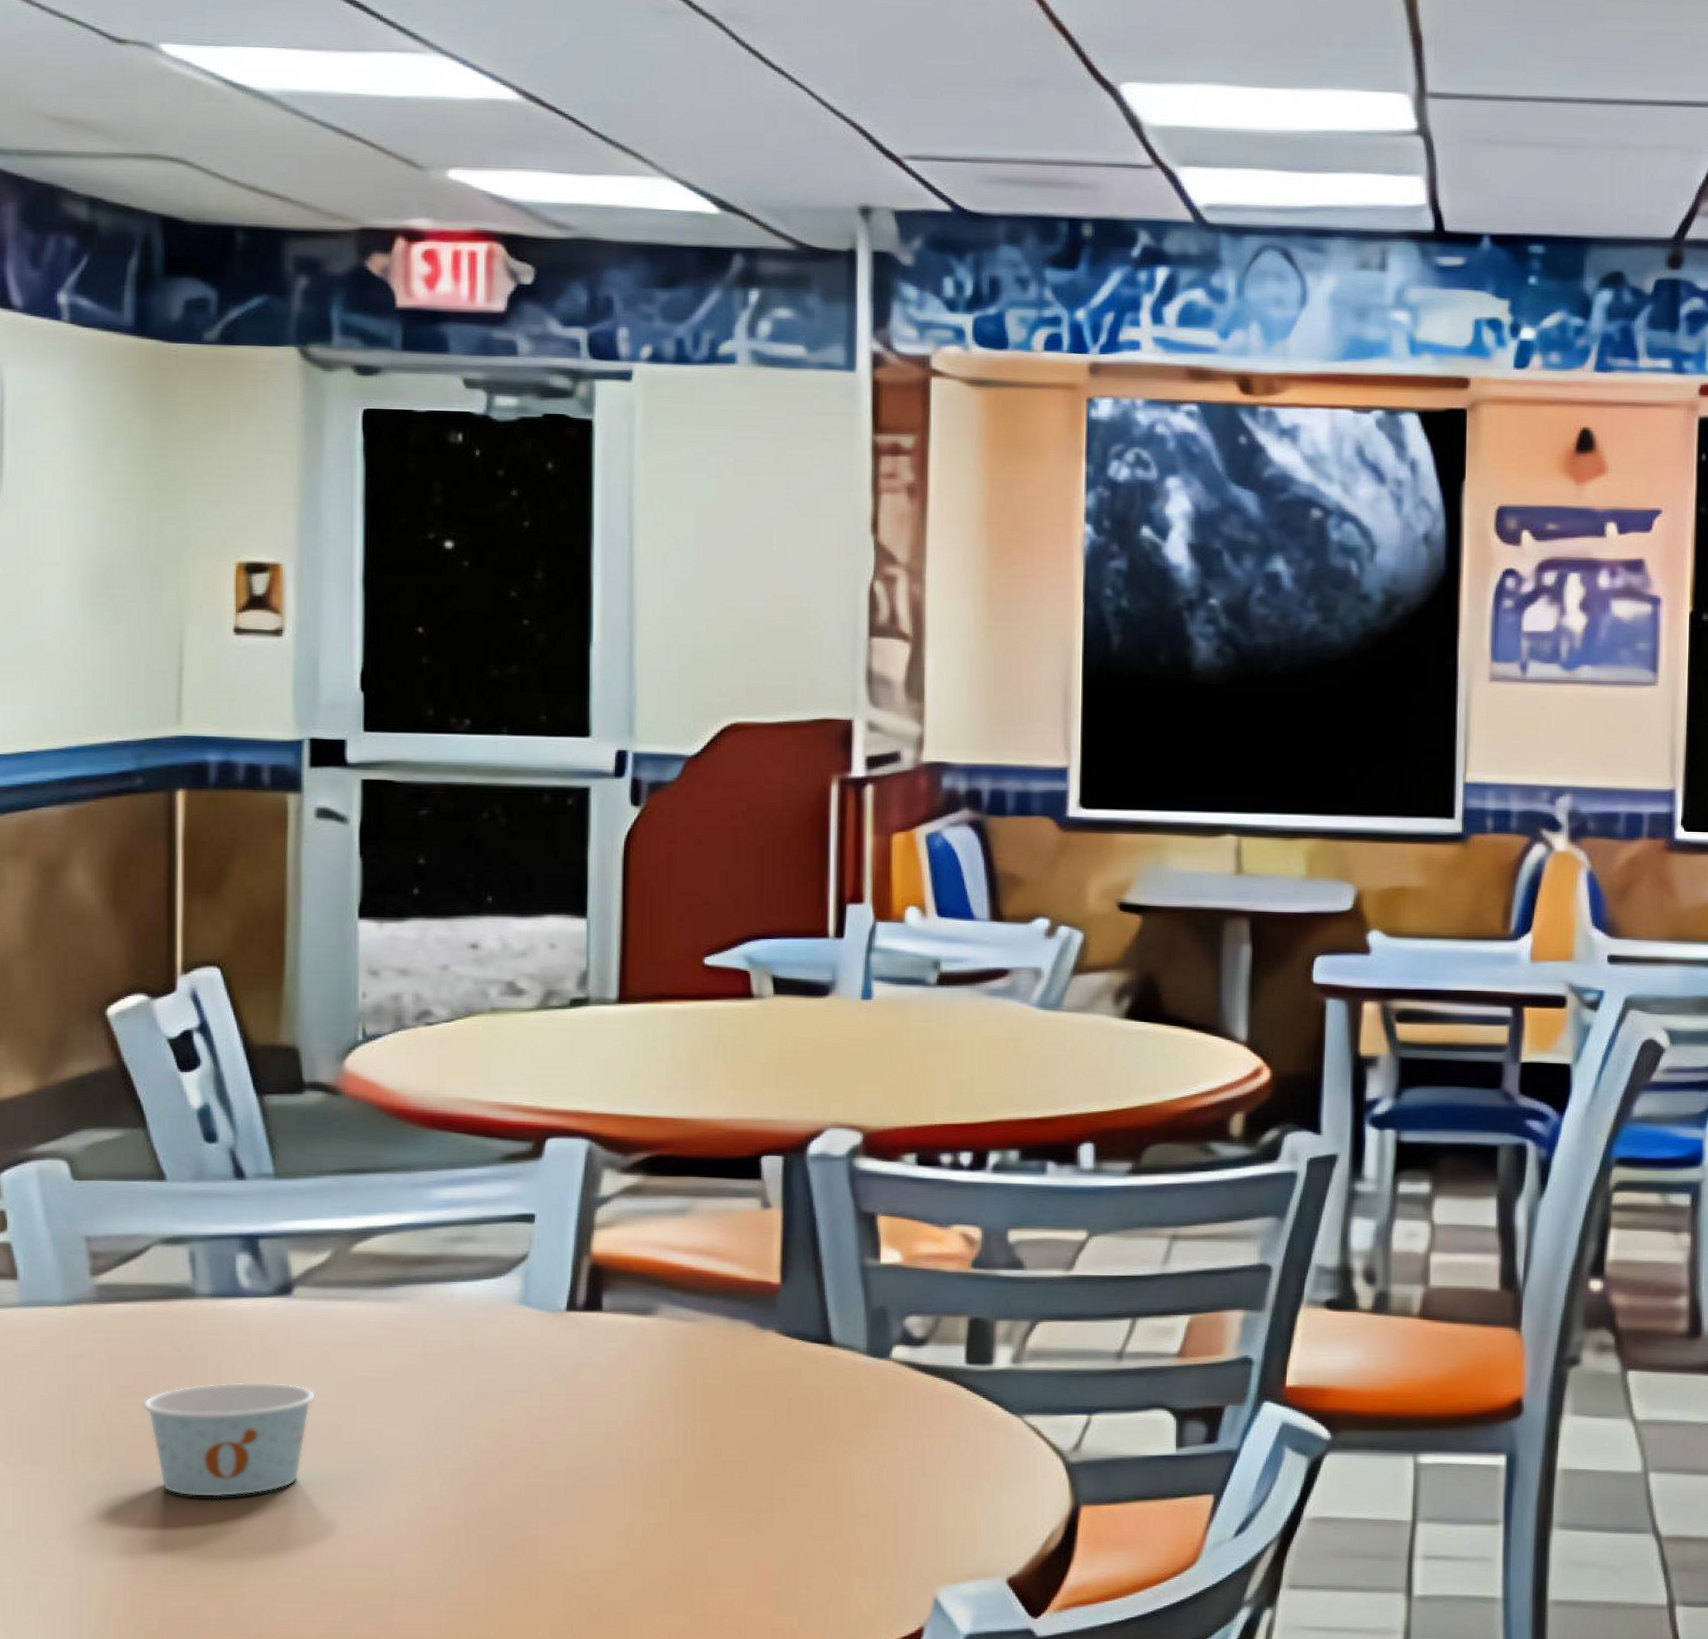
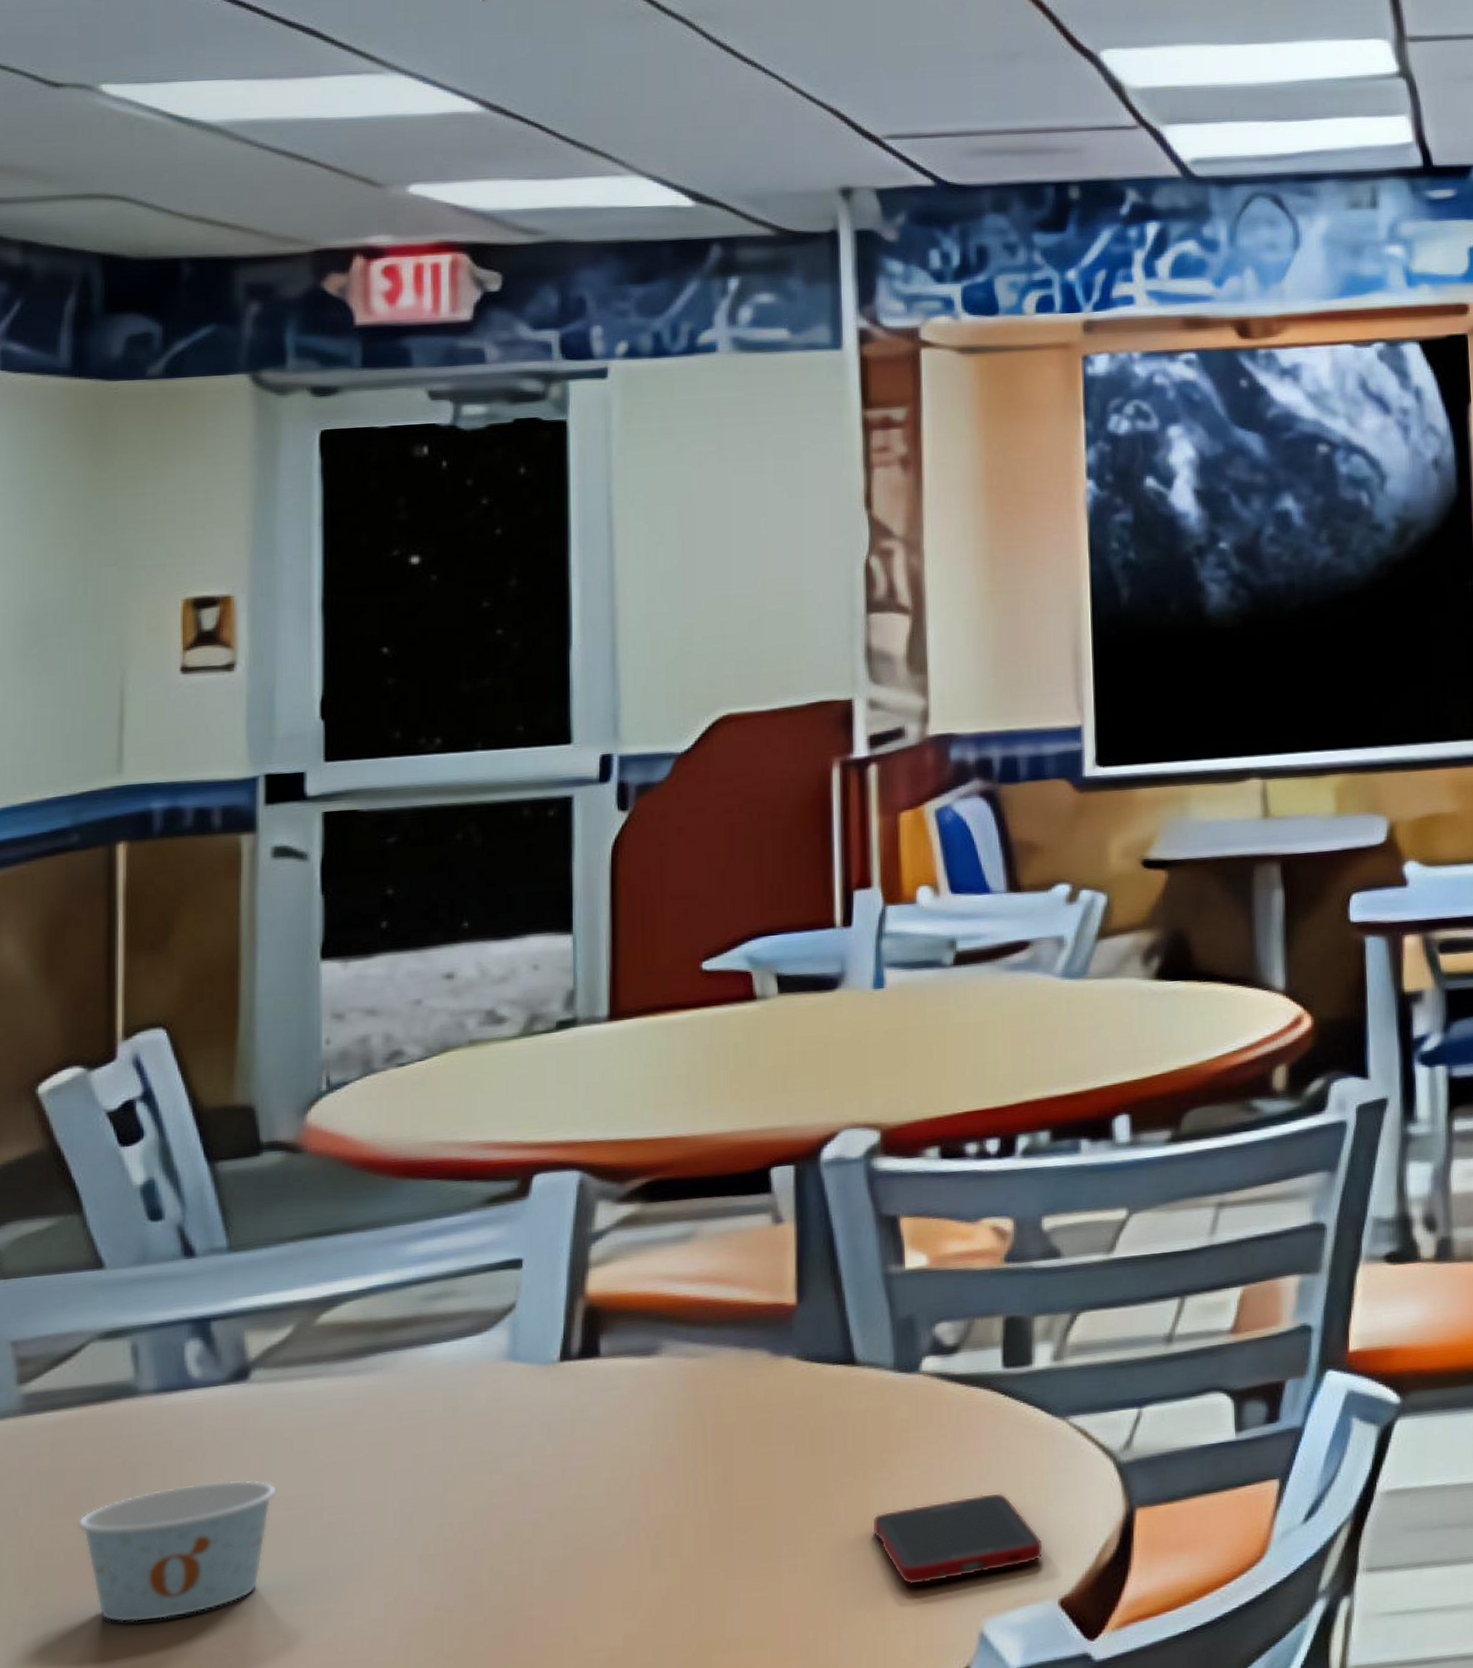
cell phone: none [842,1475,996,1550] -> present [872,1492,1044,1586]

